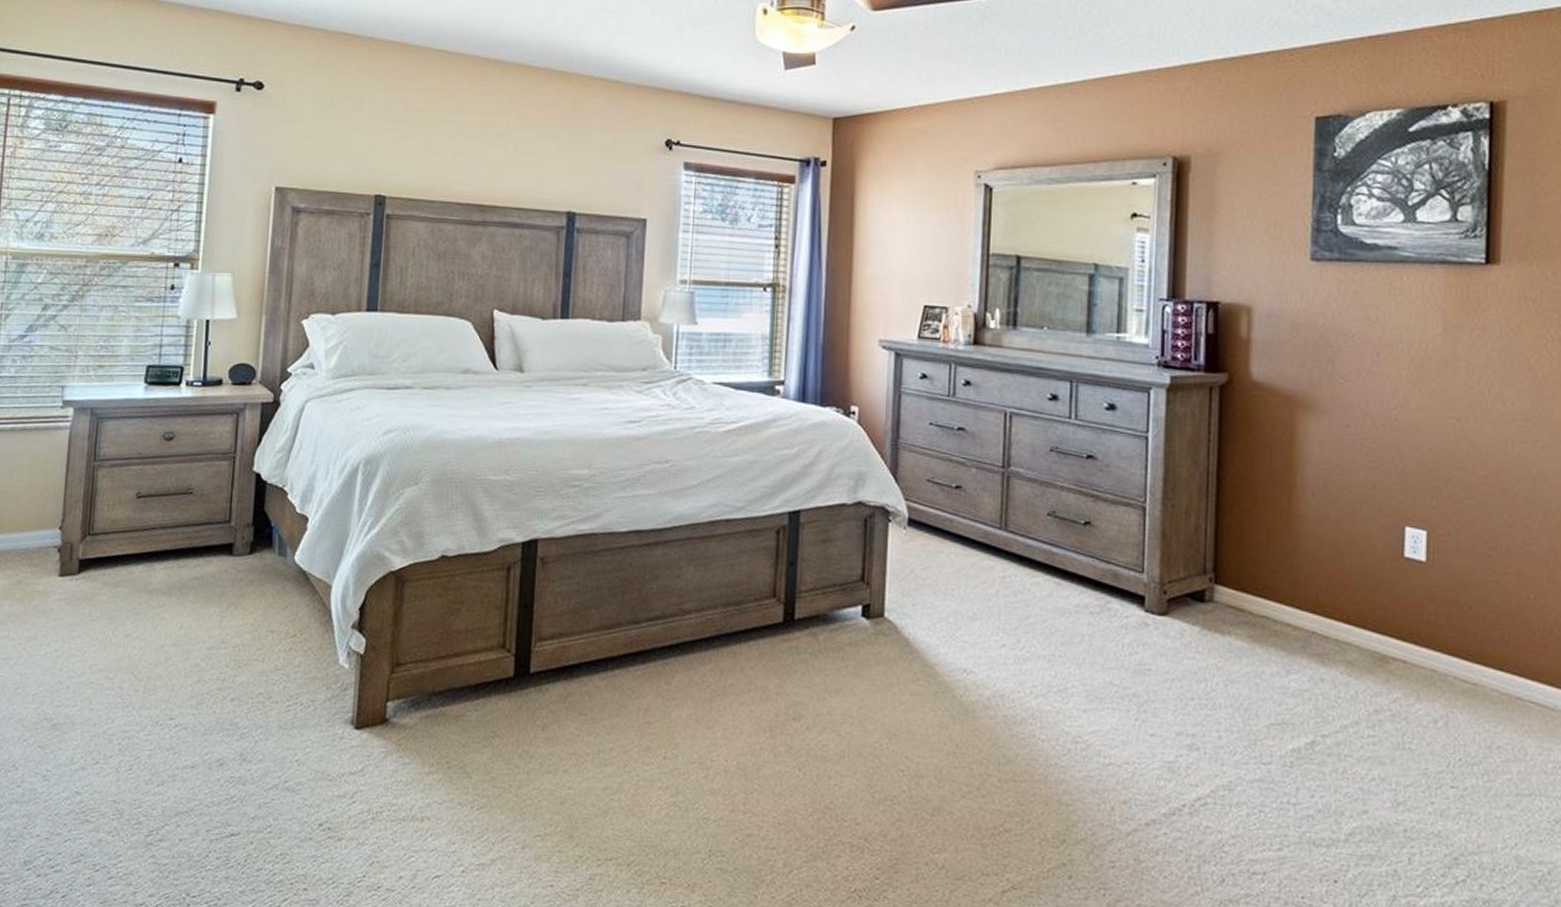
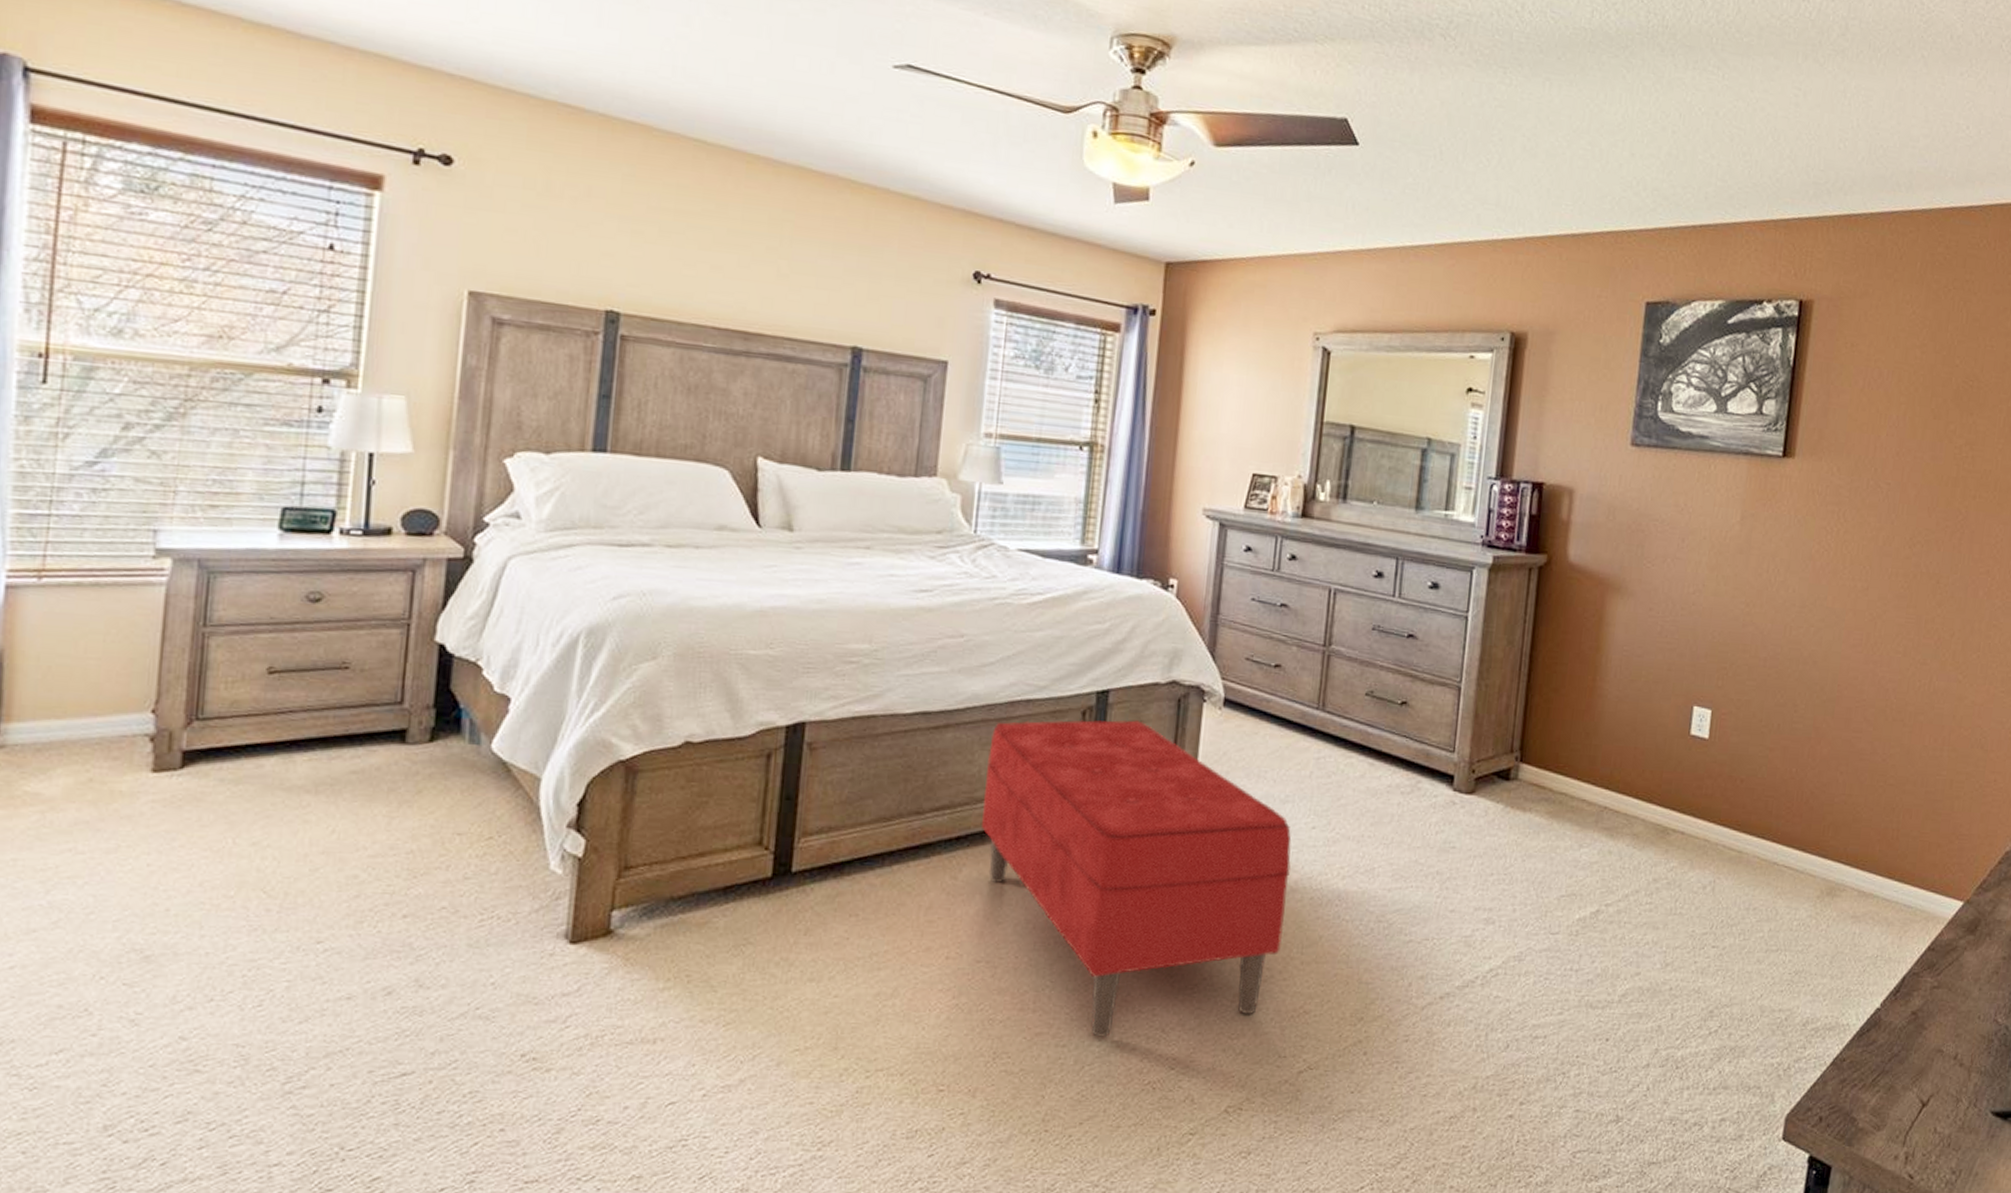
bench: none [691,538,982,843] -> present [982,720,1291,1037]

